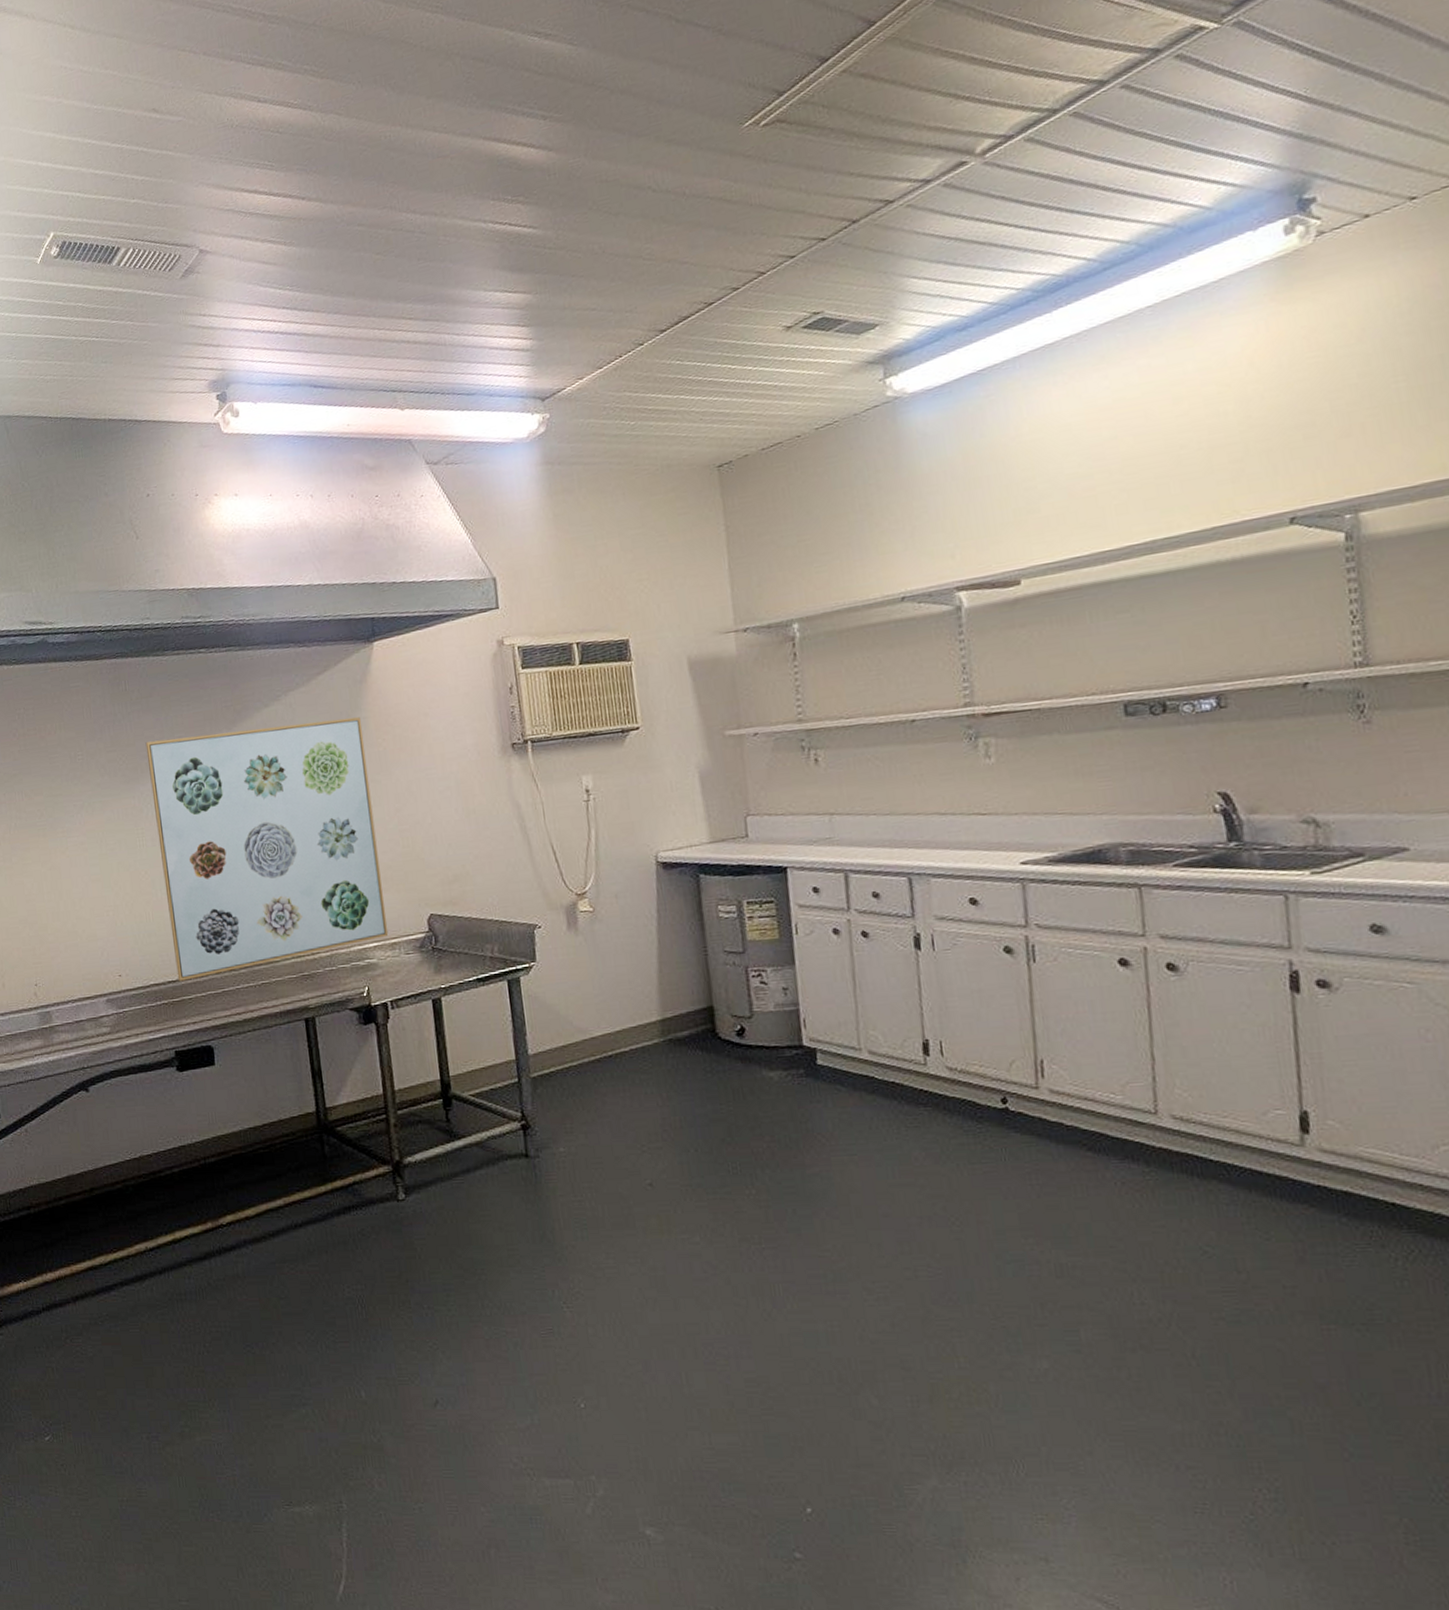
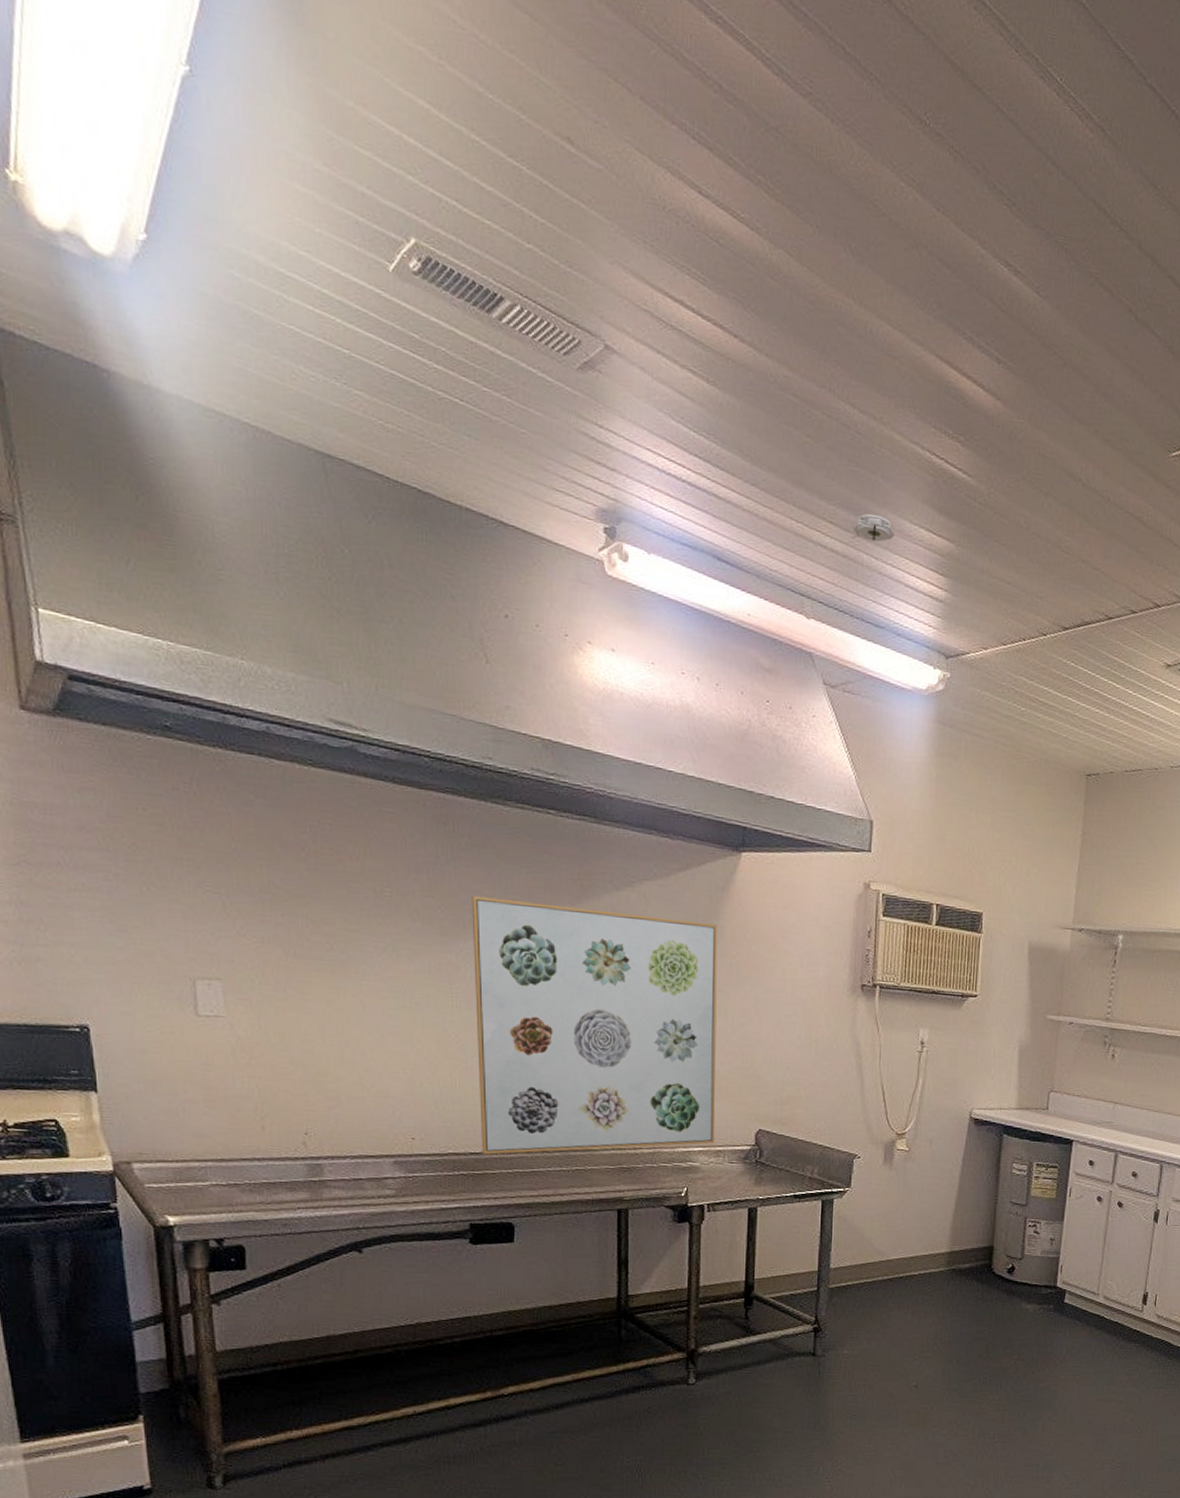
smoke detector: none [431,296,471,325] -> present [852,514,894,542]

